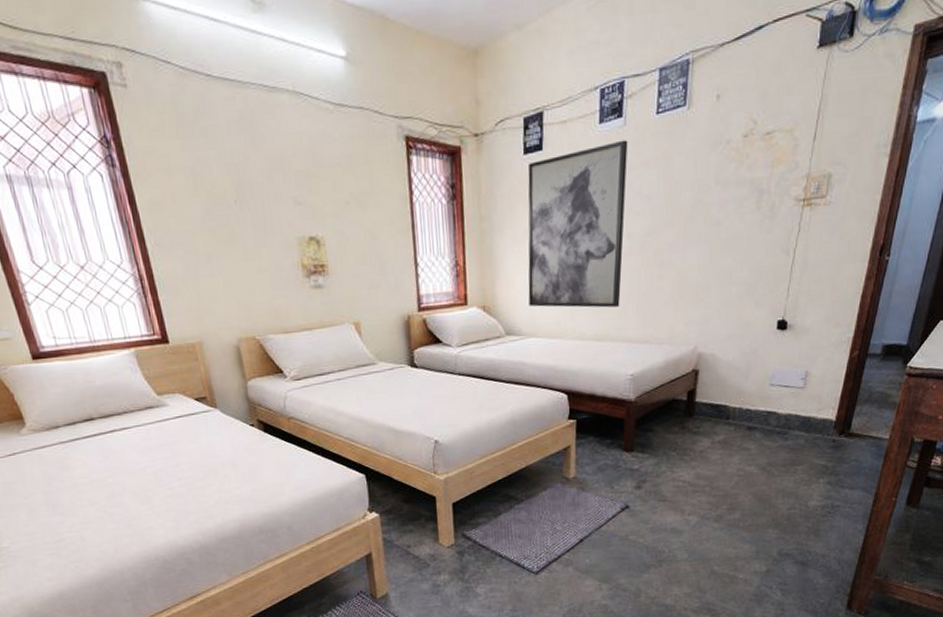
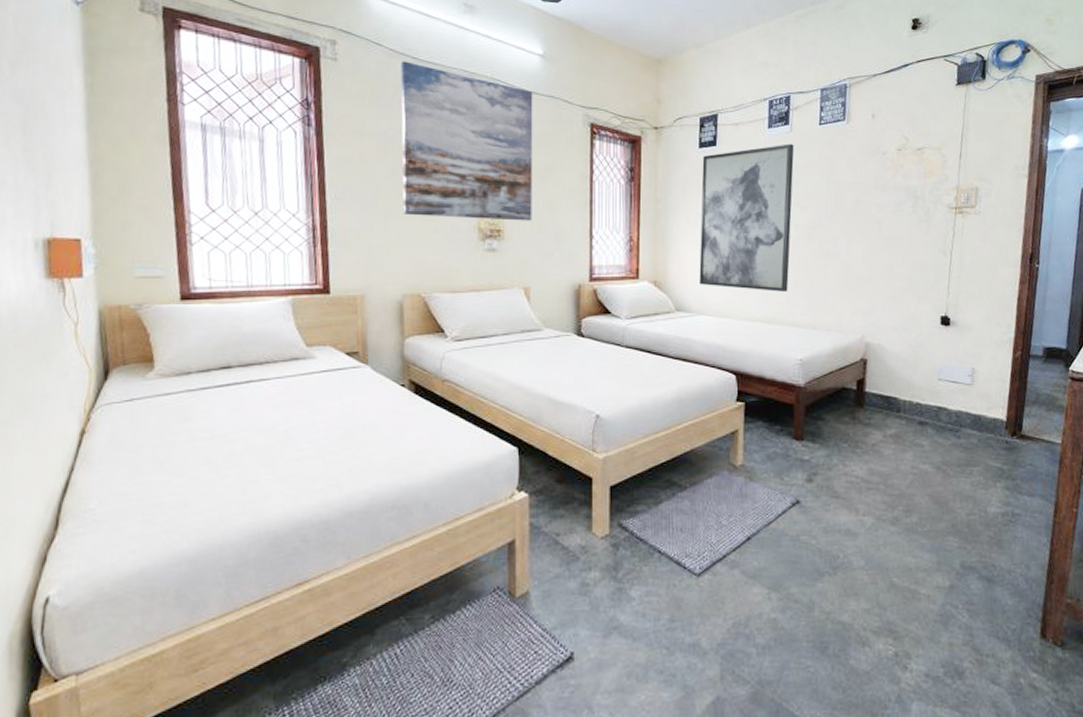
wall art: none [195,80,355,257] -> present [400,61,533,221]

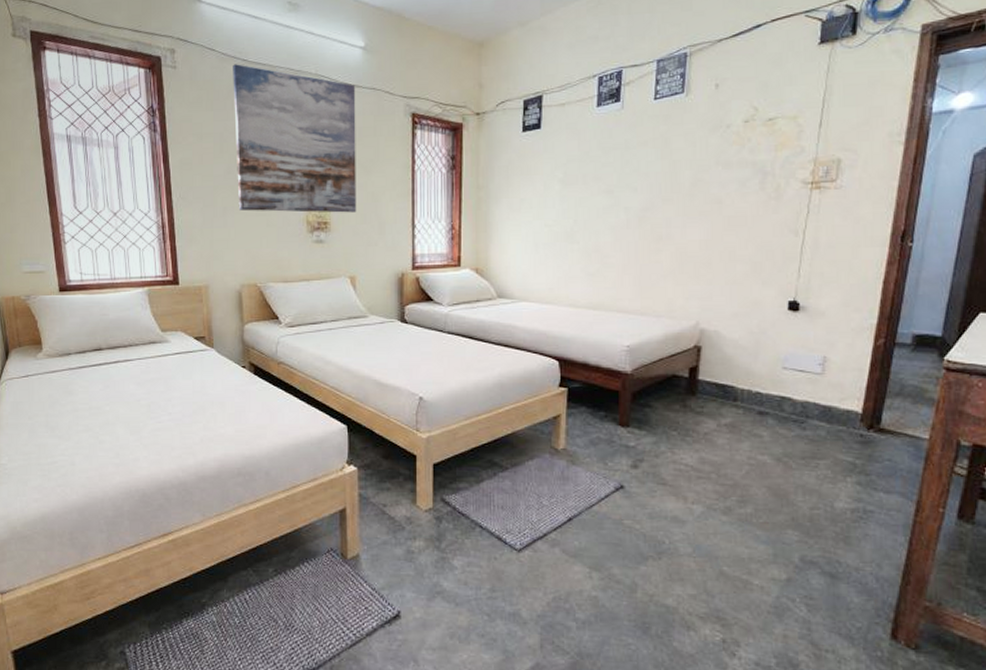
wall art: present [699,144,795,292] -> none [522,122,626,277]

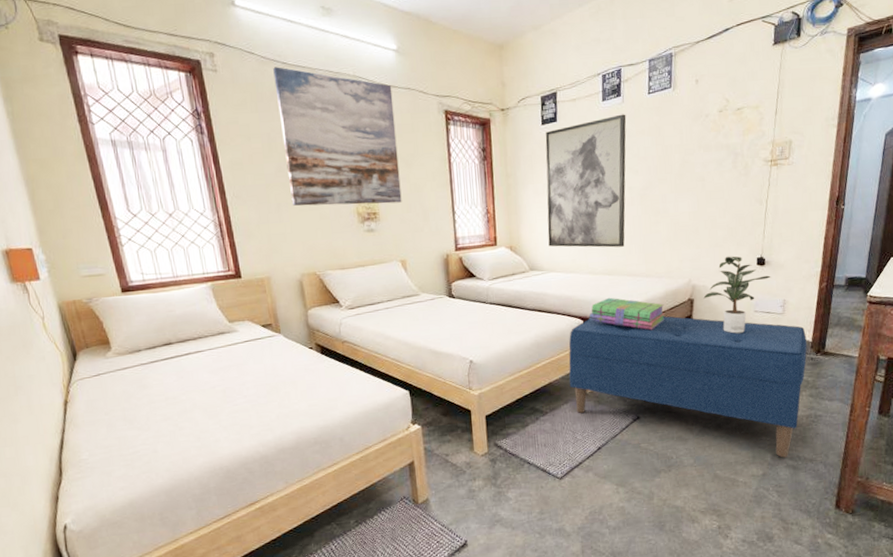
wall art: none [522,122,626,277] -> present [545,114,627,248]
bench: none [537,361,855,561] -> present [569,316,807,458]
stack of books: none [566,336,663,381] -> present [589,297,665,331]
potted plant: none [714,297,807,394] -> present [703,256,771,334]

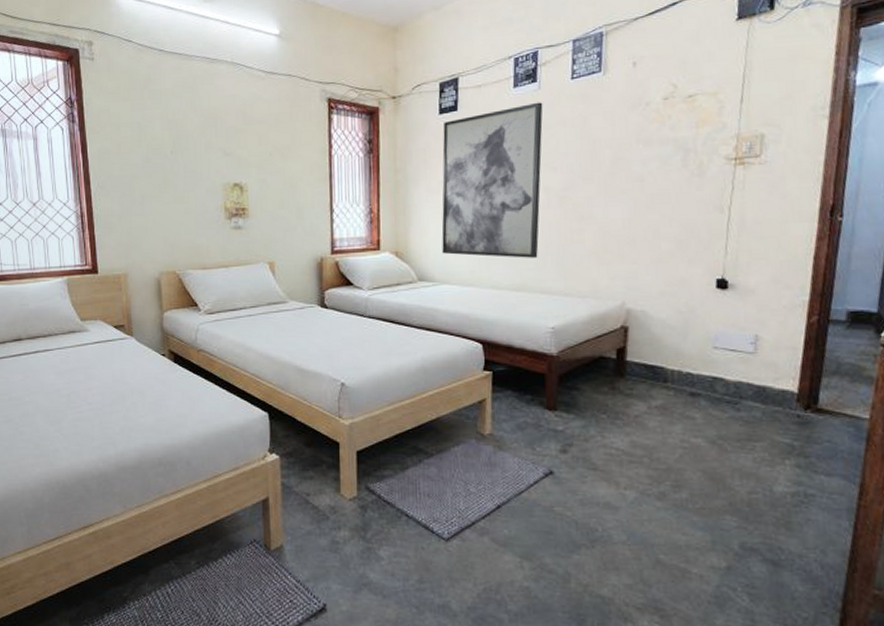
wall art: present [273,67,402,206] -> none [149,54,274,199]
bench: present [569,316,807,458] -> none [462,343,791,548]
stack of books: present [589,297,665,331] -> none [489,318,589,363]
potted plant: present [703,256,771,334] -> none [641,275,736,375]

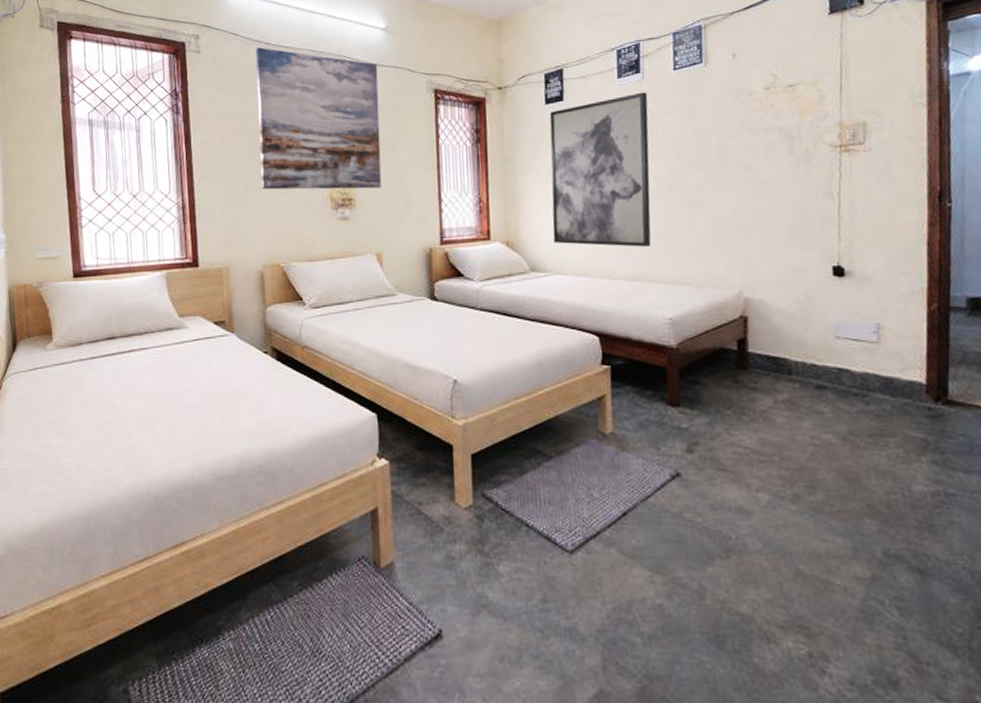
wall art: none [149,54,274,199] -> present [256,47,382,190]

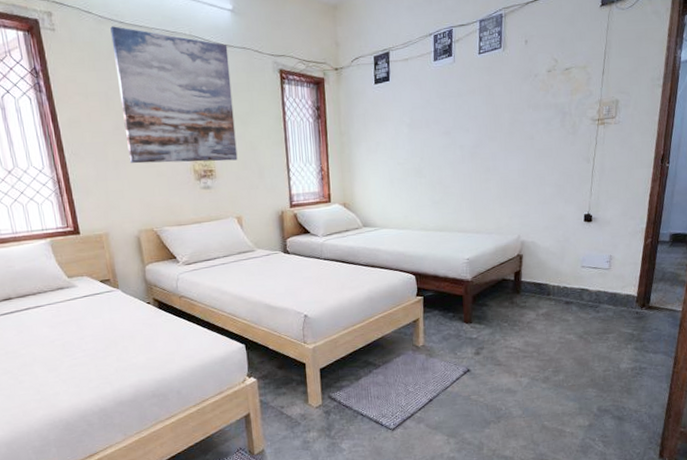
wall art: present [549,92,651,247] -> none [378,73,458,205]

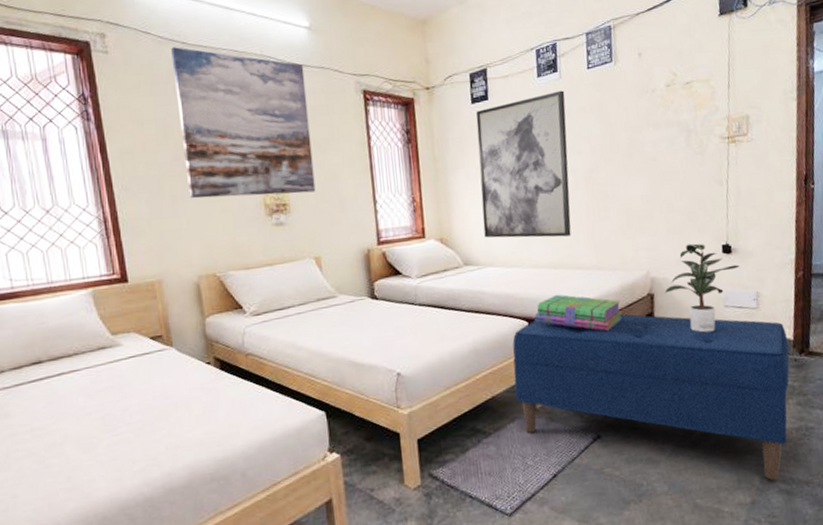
wall art: none [378,73,458,205] -> present [476,90,572,238]
bench: none [401,271,632,409] -> present [512,314,790,481]
stack of books: none [420,253,495,286] -> present [534,294,622,332]
potted plant: none [532,212,598,288] -> present [665,243,740,333]

